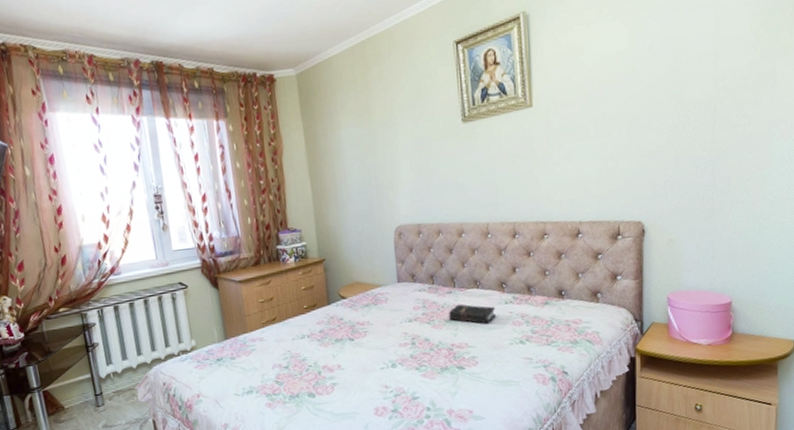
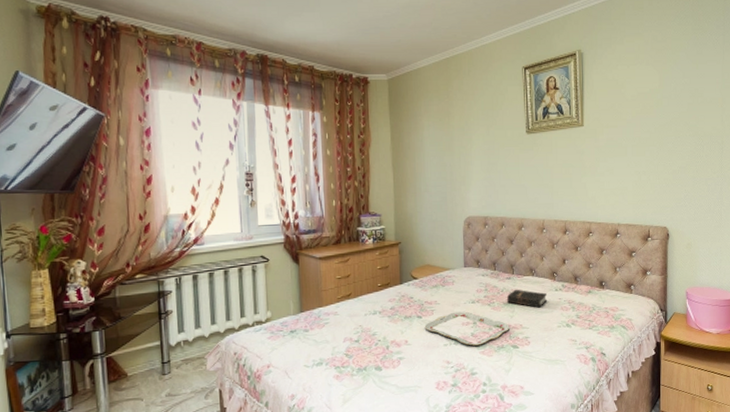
serving tray: none [357,331,453,368] -> present [424,311,509,346]

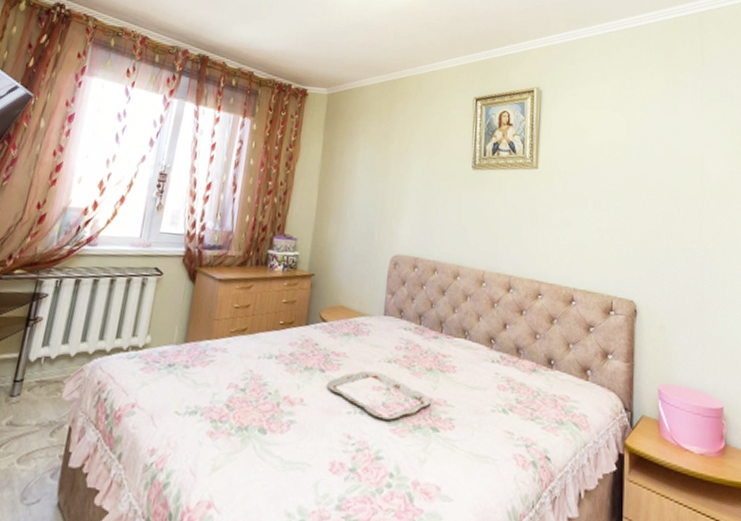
hardback book: present [507,289,547,308] -> none [431,352,480,382]

